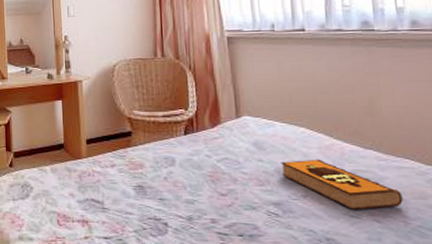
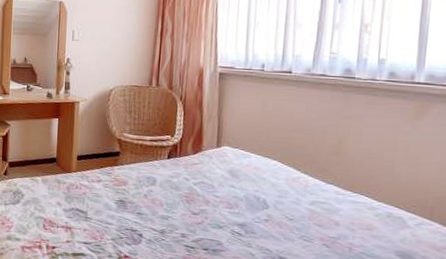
hardback book: present [281,159,403,210] -> none [250,189,352,236]

